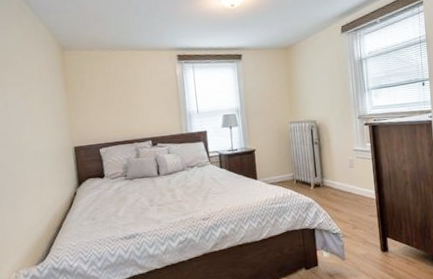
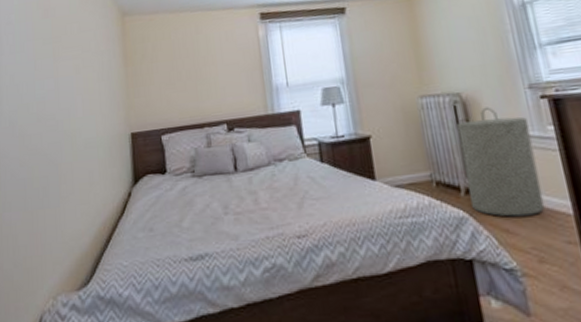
laundry hamper: none [312,130,360,202] -> present [457,107,546,217]

